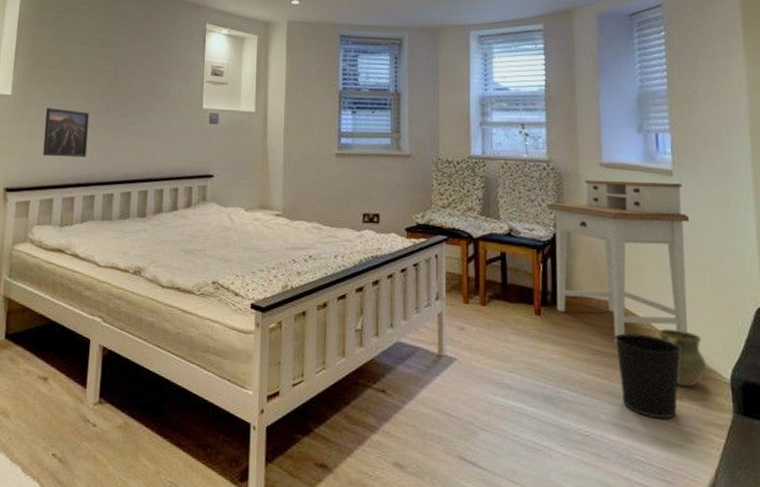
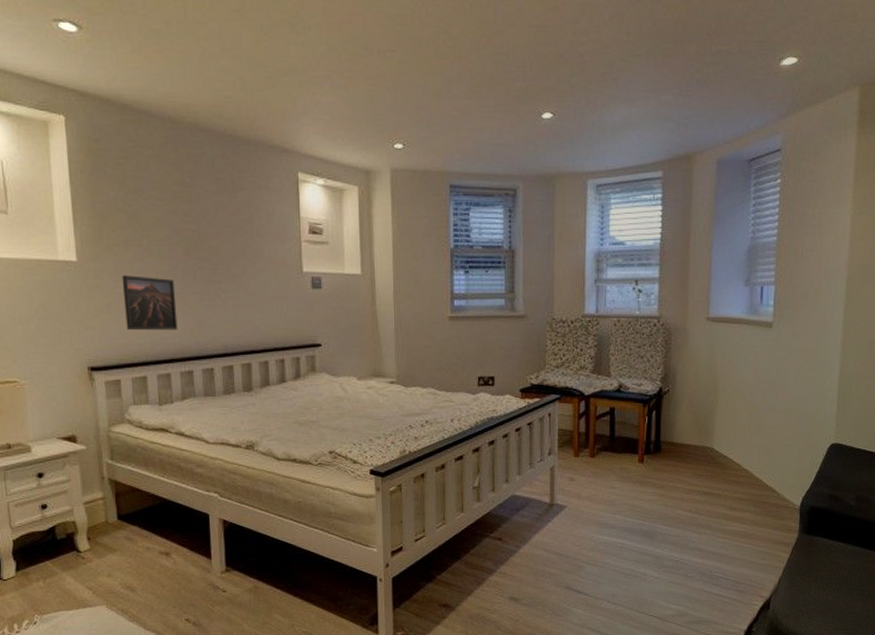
desk: present [547,179,689,343] -> none [655,334,782,482]
wastebasket: present [614,333,682,419] -> none [706,473,763,542]
ceramic jug: present [658,328,707,388] -> none [745,467,782,515]

